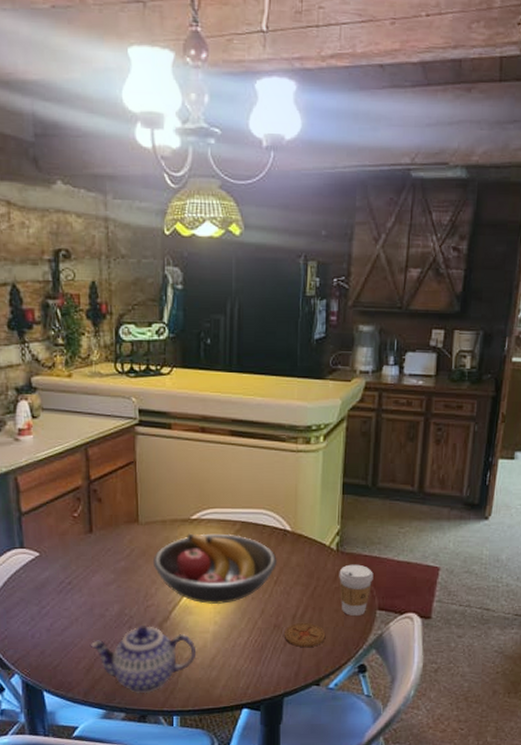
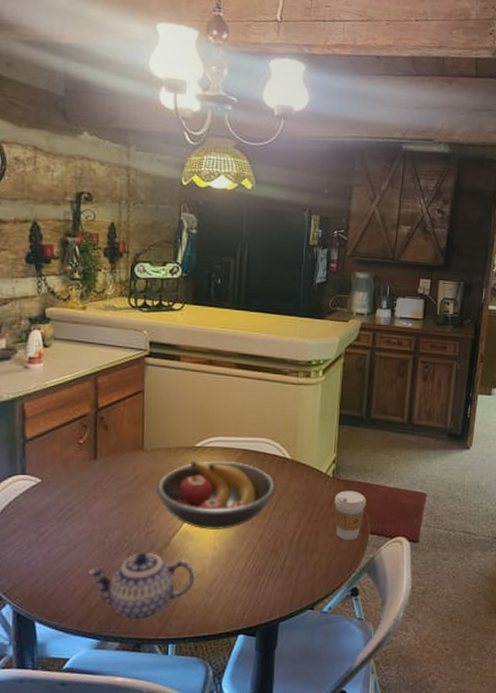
coaster: present [283,622,326,647] -> none [281,547,321,571]

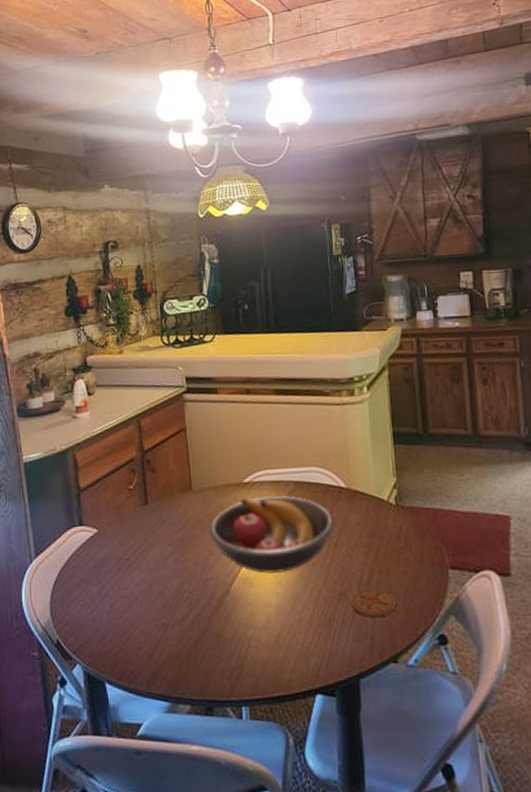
teapot: present [87,552,195,622] -> none [150,602,261,681]
coaster: none [281,547,321,571] -> present [351,588,397,617]
coffee cup: present [334,491,366,540] -> none [402,518,440,578]

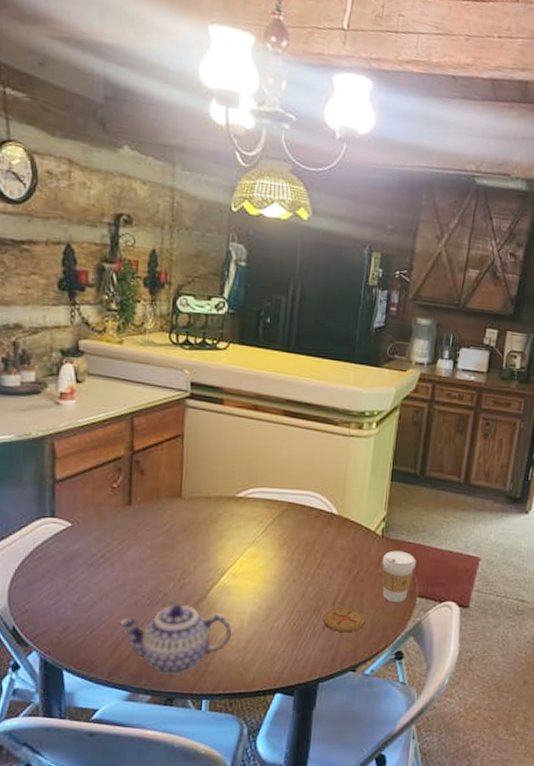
teapot: none [150,602,261,681] -> present [118,604,232,676]
fruit bowl: present [208,496,335,574] -> none [193,511,322,585]
coffee cup: none [402,518,440,578] -> present [382,550,416,602]

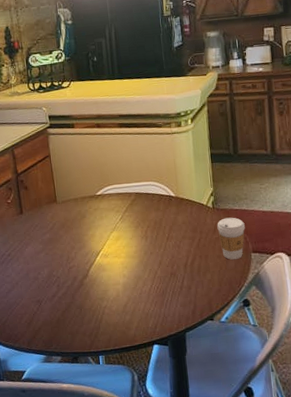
teapot: present [118,604,232,676] -> none [29,283,112,339]
coaster: present [323,606,365,632] -> none [179,268,213,289]

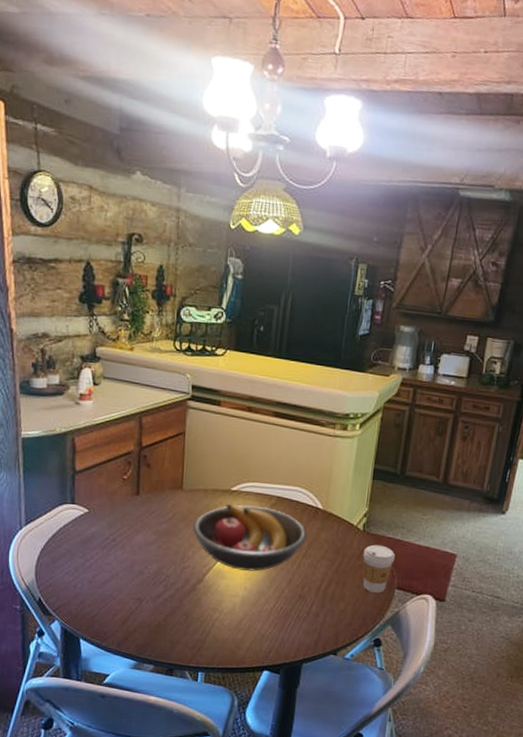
fruit bowl: none [70,203,167,262] -> present [192,503,307,571]

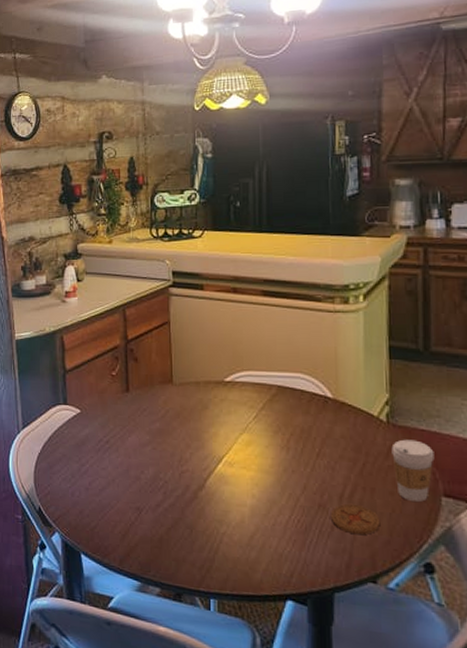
fruit bowl: present [192,503,307,571] -> none [187,396,318,475]
coaster: none [307,594,347,618] -> present [330,503,381,535]

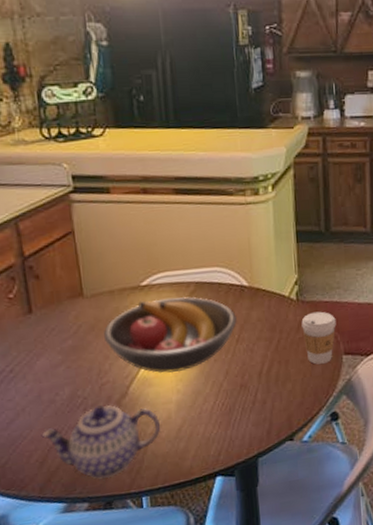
teapot: none [125,492,234,569] -> present [41,404,161,479]
fruit bowl: none [187,396,318,475] -> present [103,296,237,374]
coaster: present [330,503,381,535] -> none [251,377,295,404]

